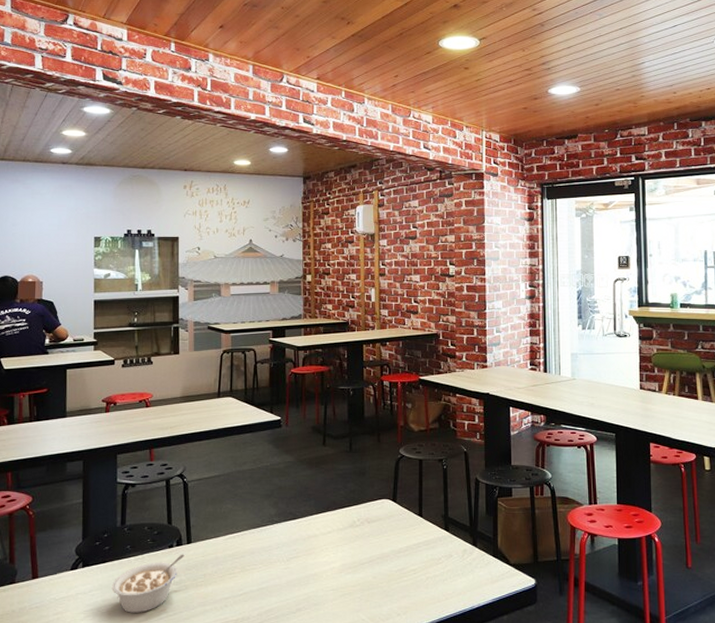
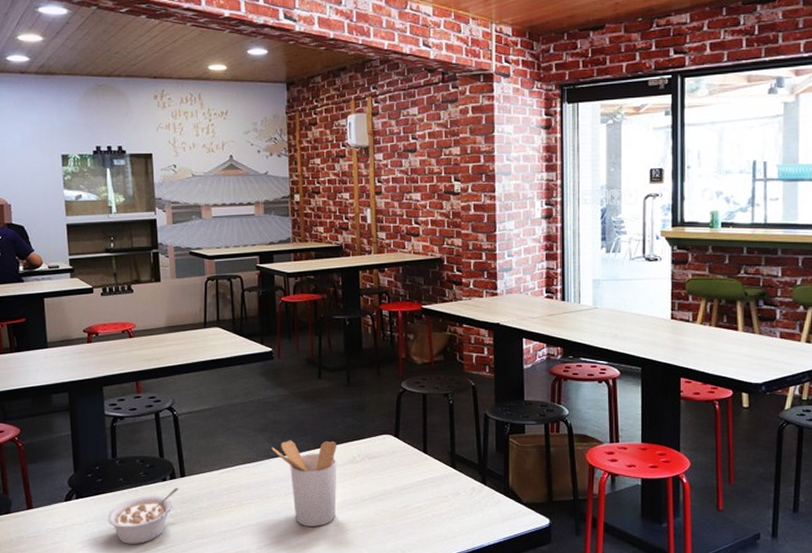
utensil holder: none [276,505,338,591] -> present [271,440,337,526]

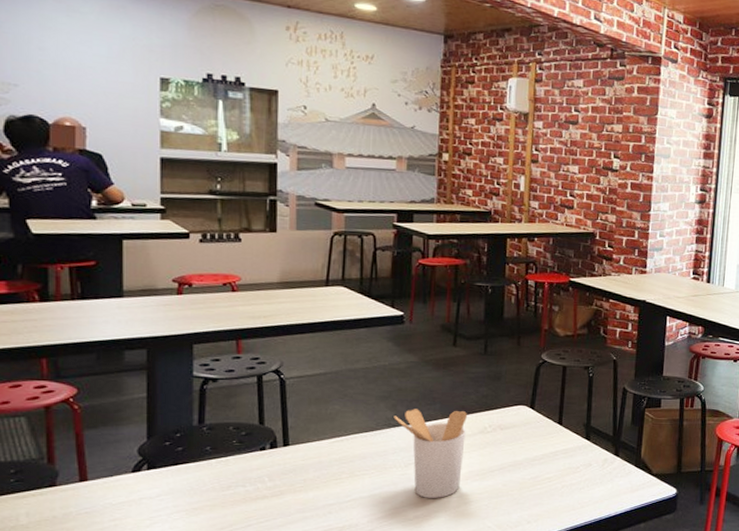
legume: present [107,487,179,544] -> none [186,457,280,519]

